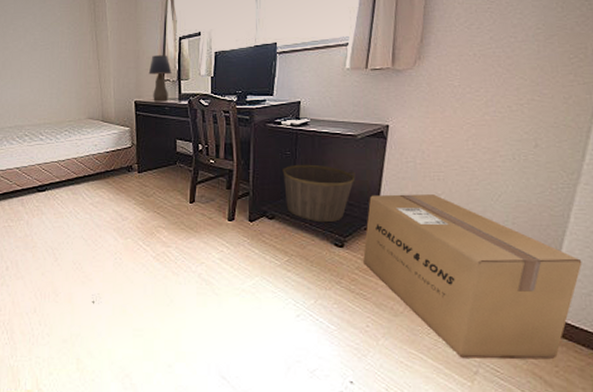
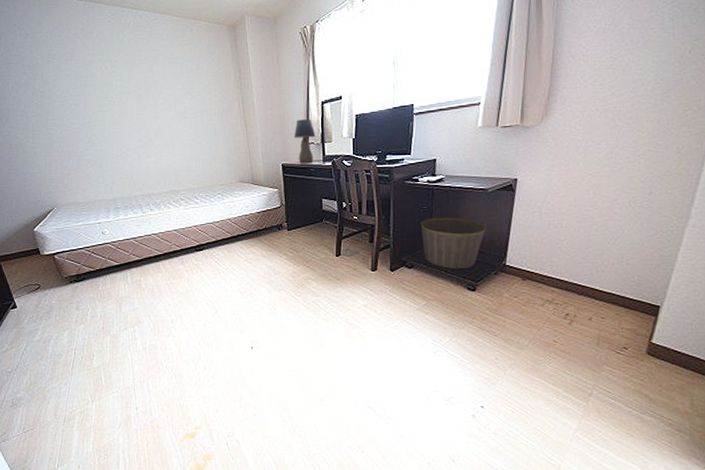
box: present [363,194,583,360] -> none [493,241,687,382]

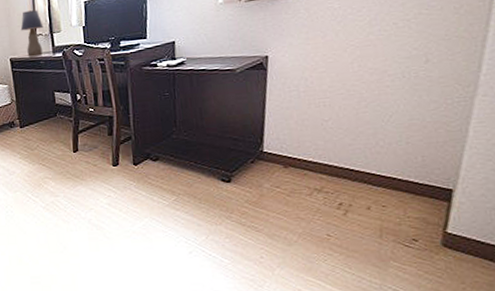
basket: present [419,217,487,270] -> none [161,103,238,160]

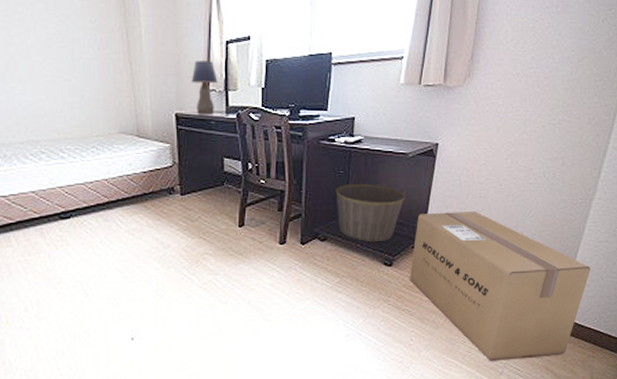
basket: none [161,103,238,160] -> present [334,183,406,243]
box: none [251,121,485,282] -> present [410,211,591,361]

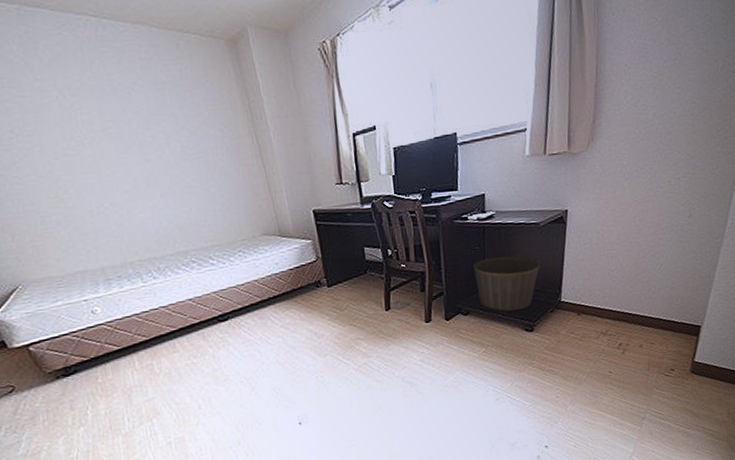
table lamp: present [191,59,218,115] -> none [323,154,350,209]
box: present [410,211,591,361] -> none [550,271,723,409]

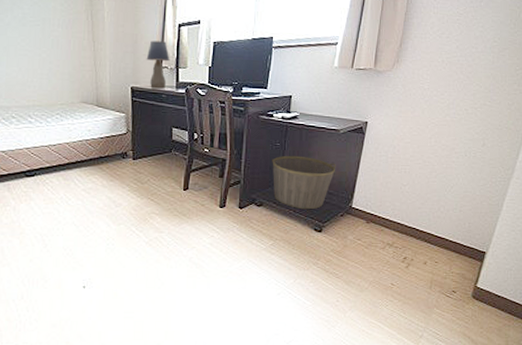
table lamp: none [323,154,350,209] -> present [146,40,170,89]

